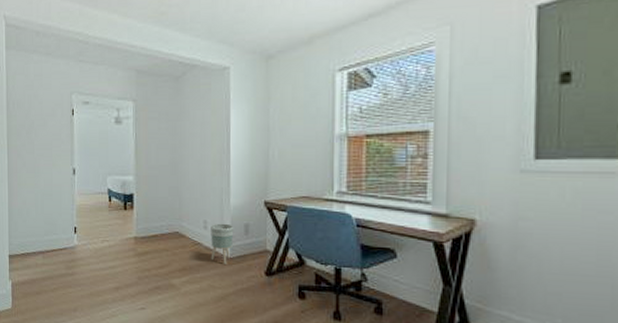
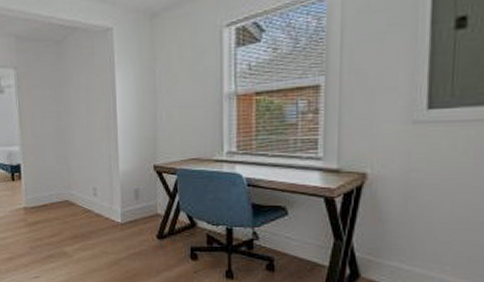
planter: present [211,223,234,264] -> none [100,189,124,230]

